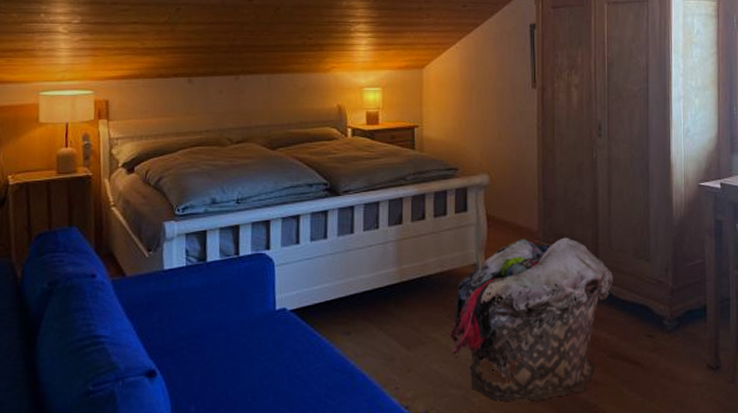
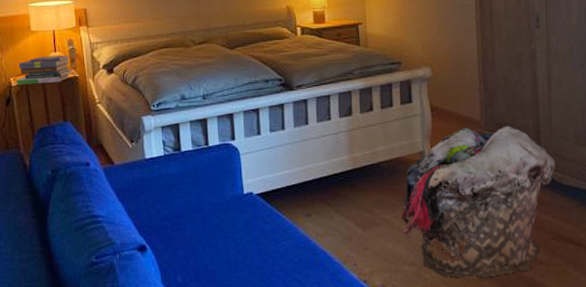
books: none [15,151,86,183] -> present [16,55,73,85]

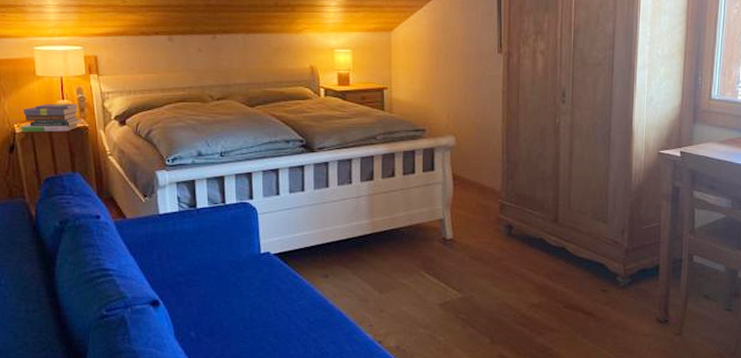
laundry basket: present [401,126,556,278] -> none [419,198,572,342]

